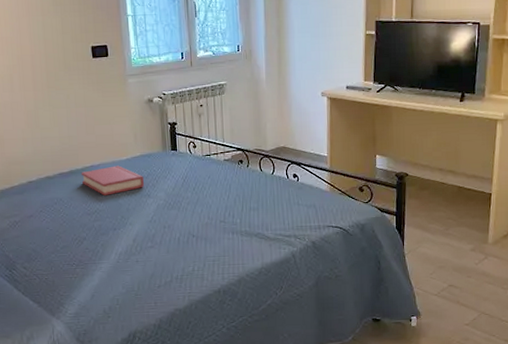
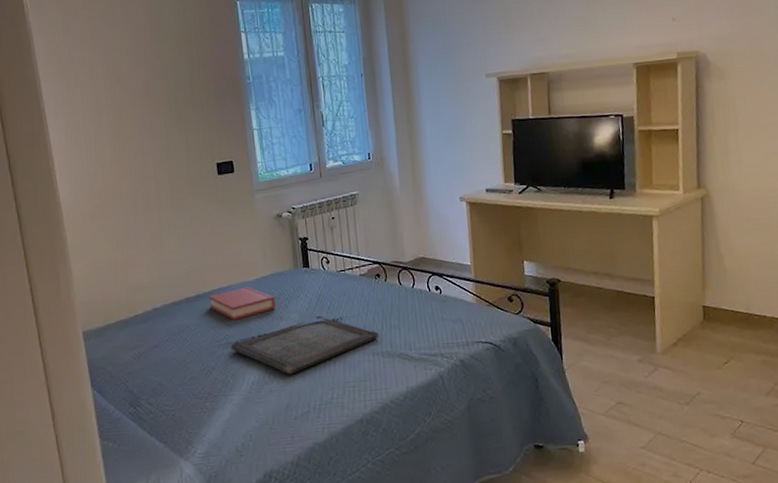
serving tray: none [101,195,239,248] -> present [230,315,379,375]

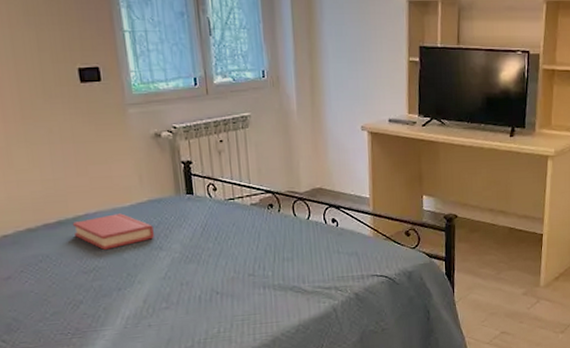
serving tray: present [230,315,379,375] -> none [101,246,271,309]

